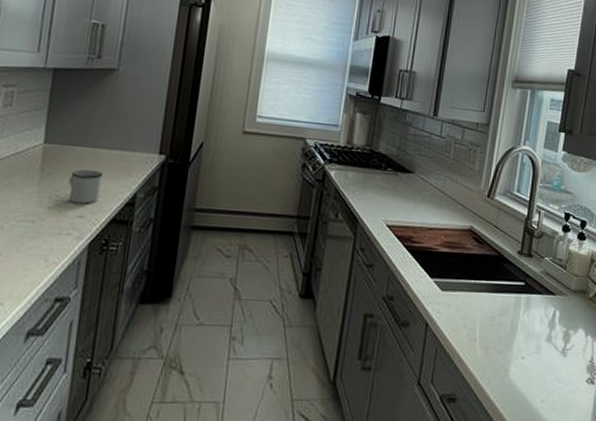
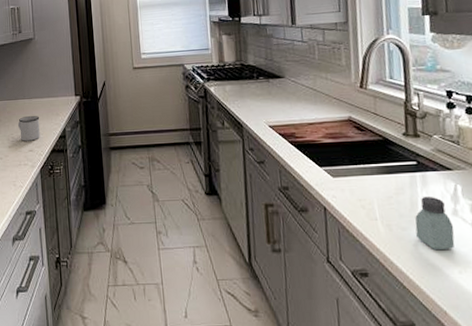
saltshaker: none [510,319,546,377] -> present [415,195,455,249]

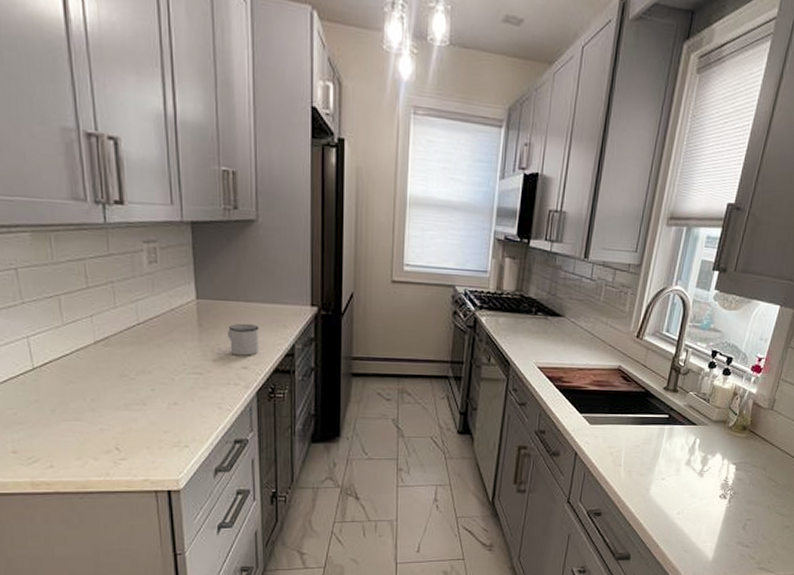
saltshaker: present [415,195,455,249] -> none [651,447,684,494]

